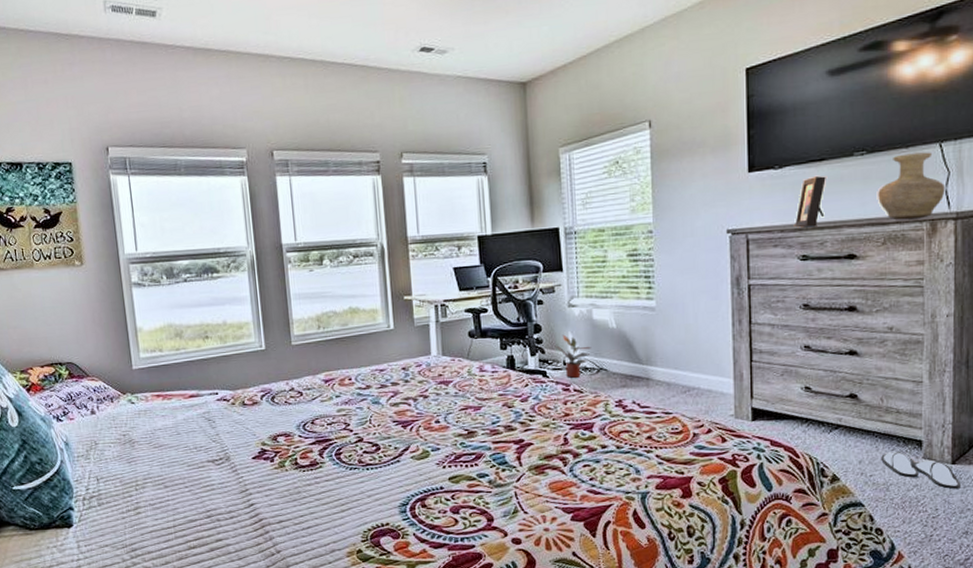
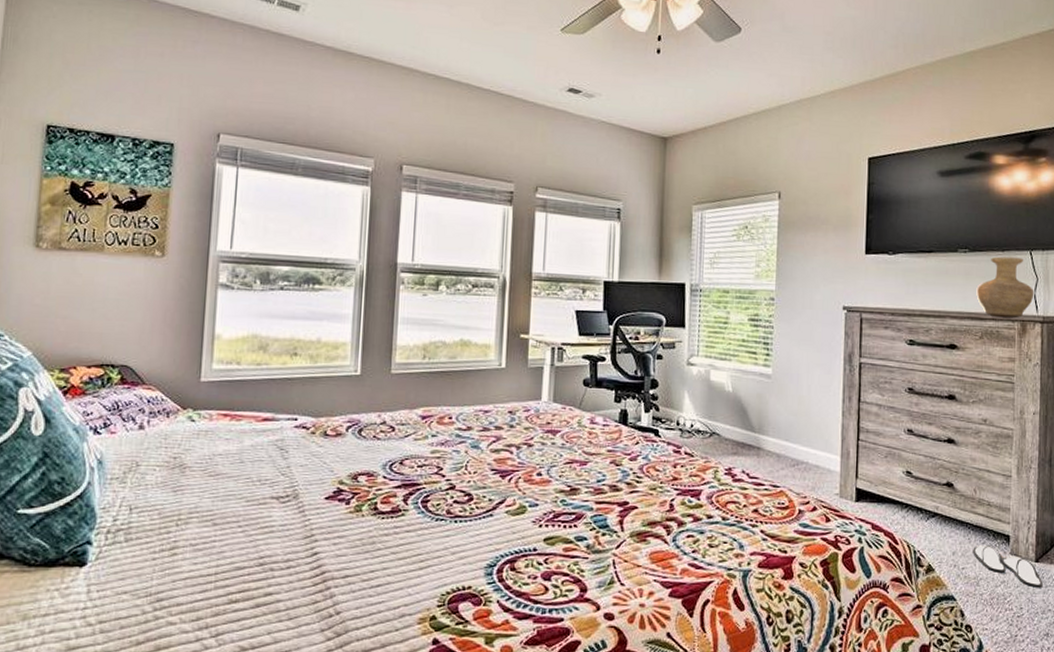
potted plant: present [556,334,592,378] -> none [671,393,707,440]
picture frame: present [795,176,826,228] -> none [904,266,933,314]

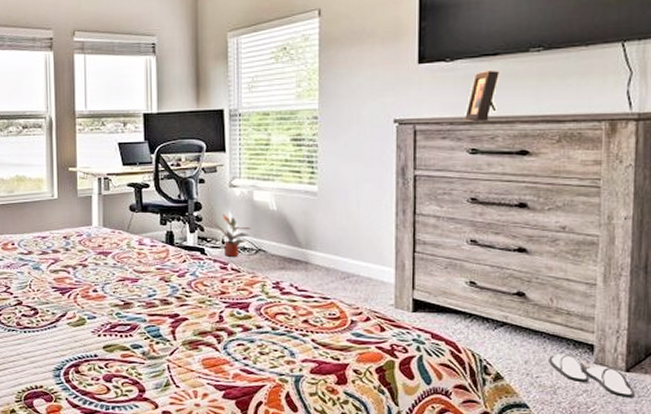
potted plant: none [671,393,707,440] -> present [215,214,251,257]
picture frame: none [904,266,933,314] -> present [465,71,499,121]
vase: present [977,256,1034,318] -> none [554,51,627,119]

